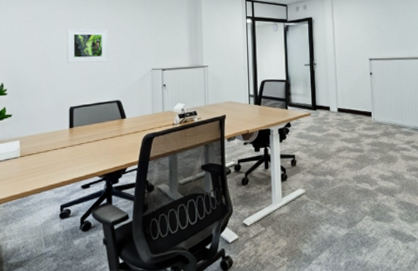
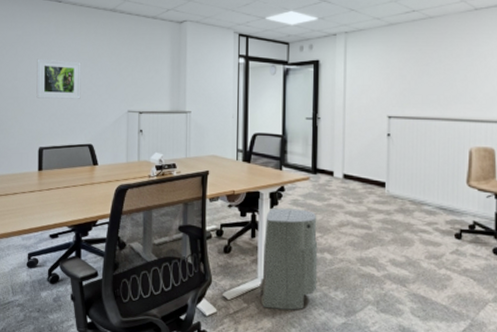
air purifier: none [273,140,323,229] -> present [258,208,318,310]

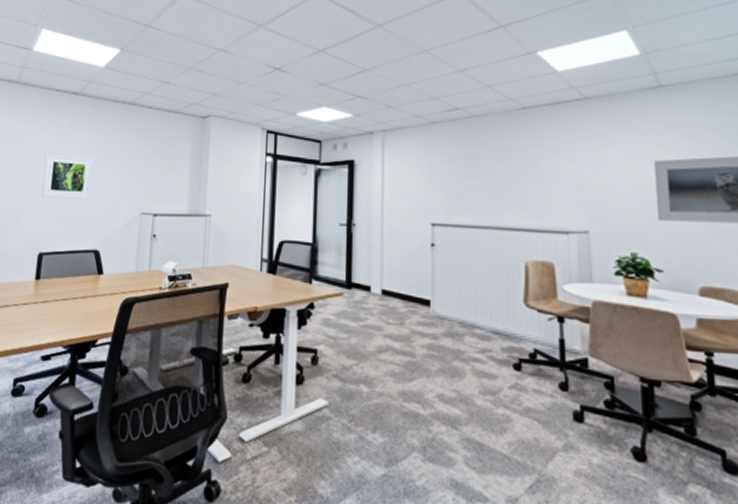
air purifier: present [258,208,318,310] -> none [281,328,353,457]

